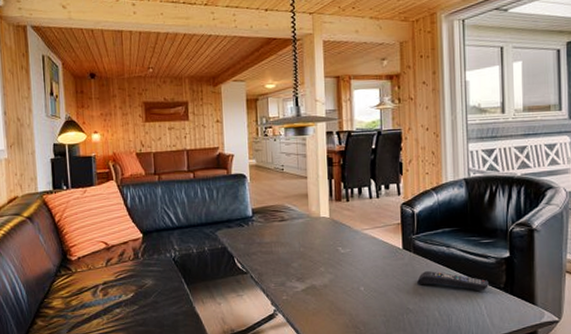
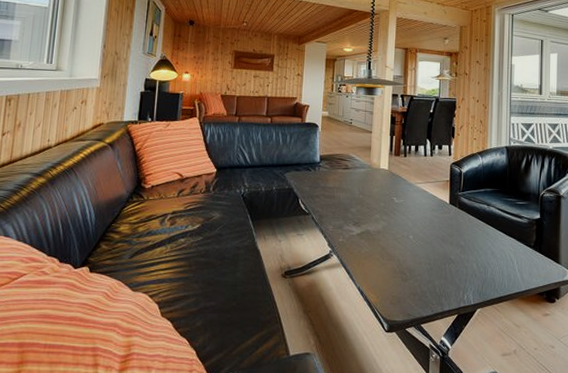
remote control: present [416,271,489,291] -> none [459,226,521,247]

